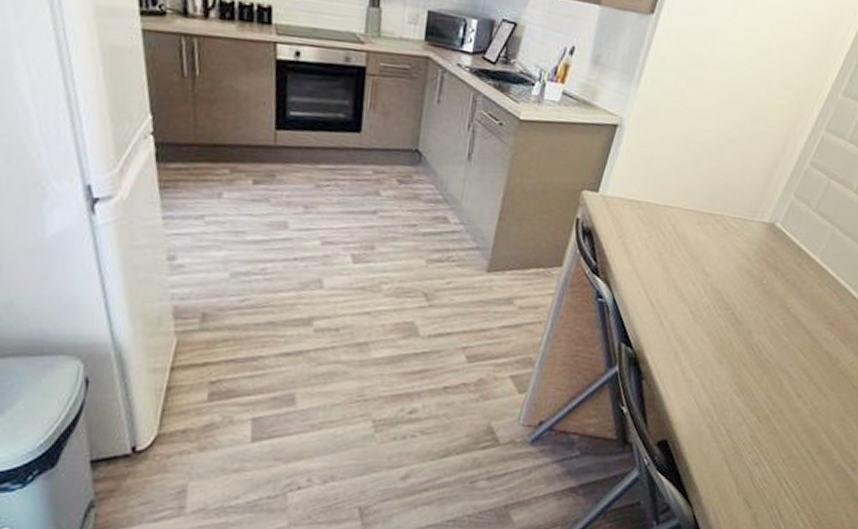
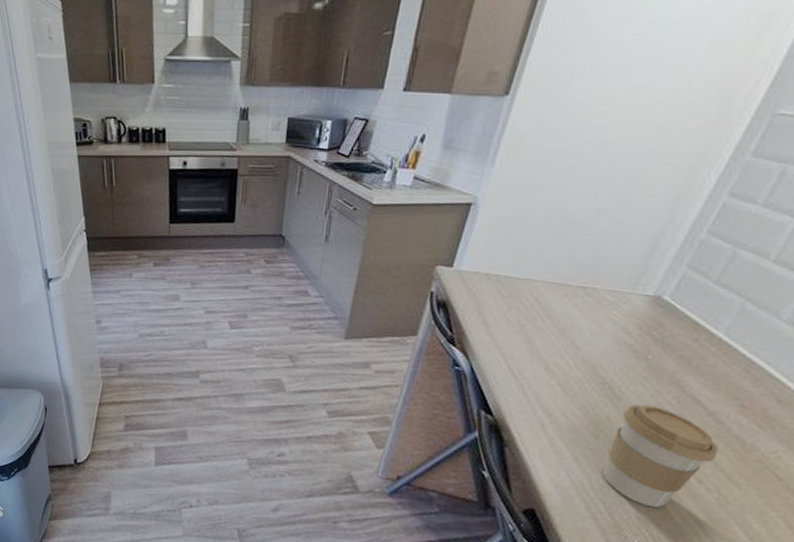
coffee cup: none [725,327,813,424] -> present [602,404,719,507]

